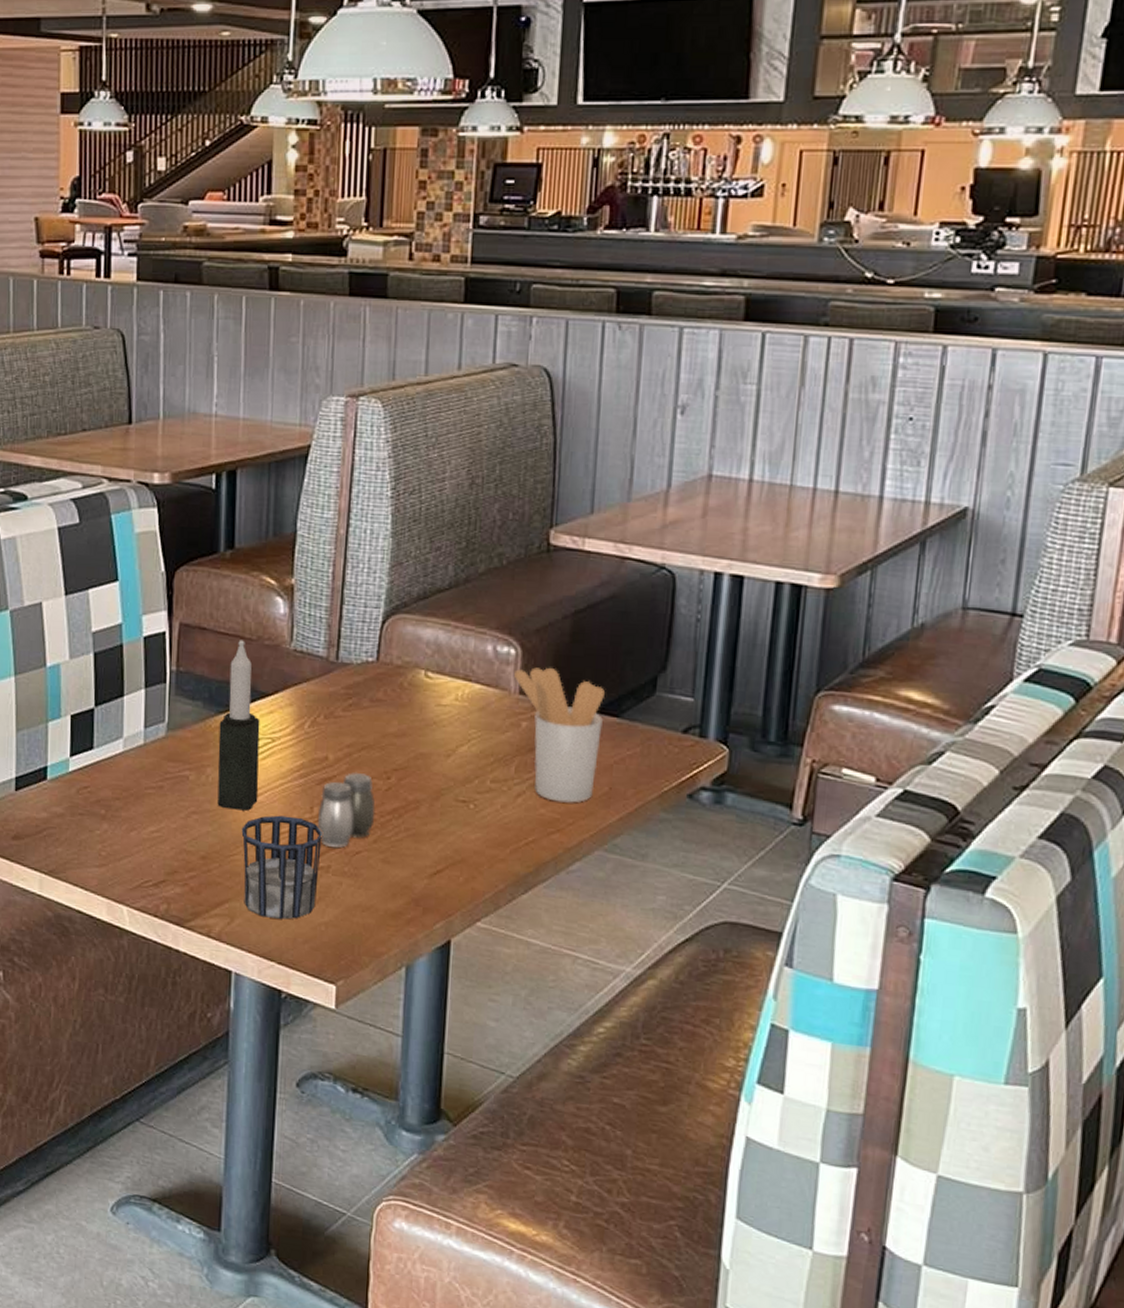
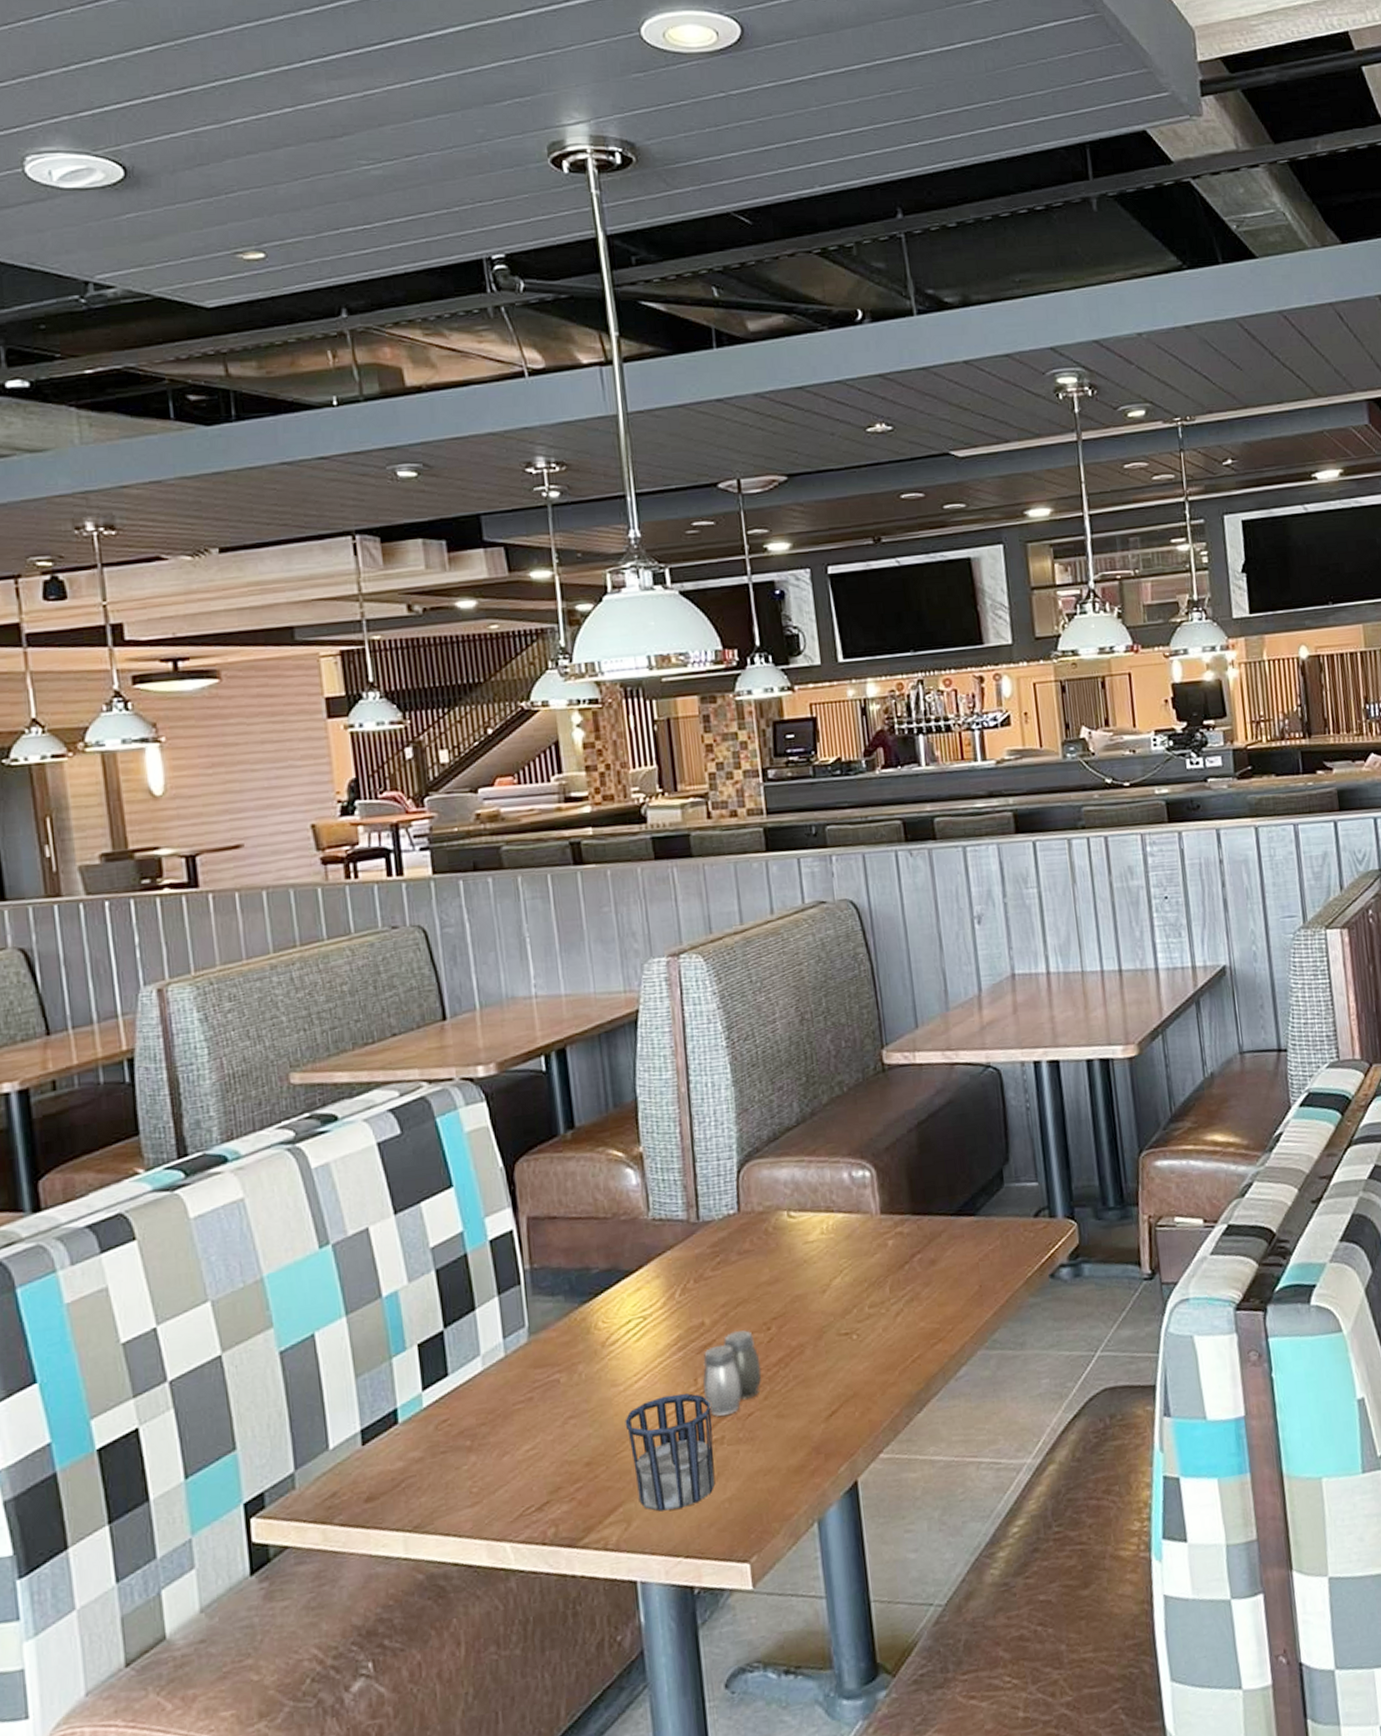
candle: present [217,640,260,811] -> none [584,1220,638,1404]
utensil holder: present [514,667,605,803] -> none [873,1181,966,1312]

